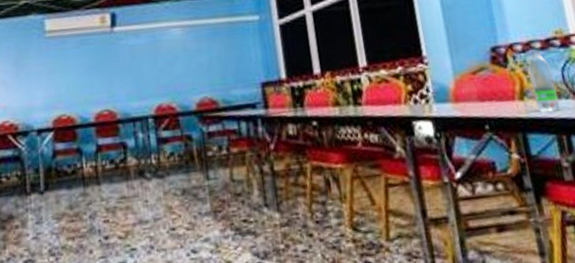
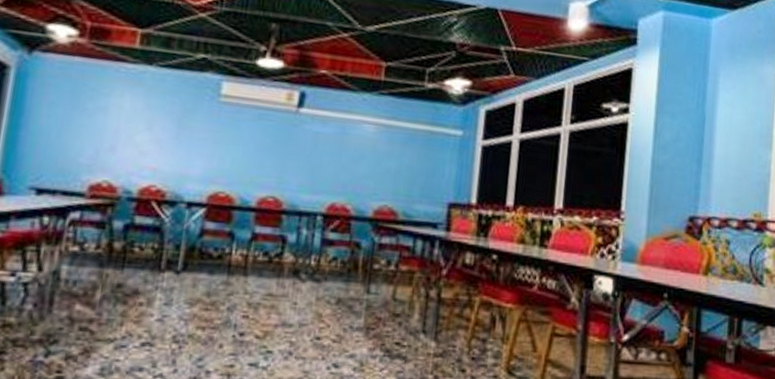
bottle: present [528,49,561,114] -> none [718,228,742,294]

